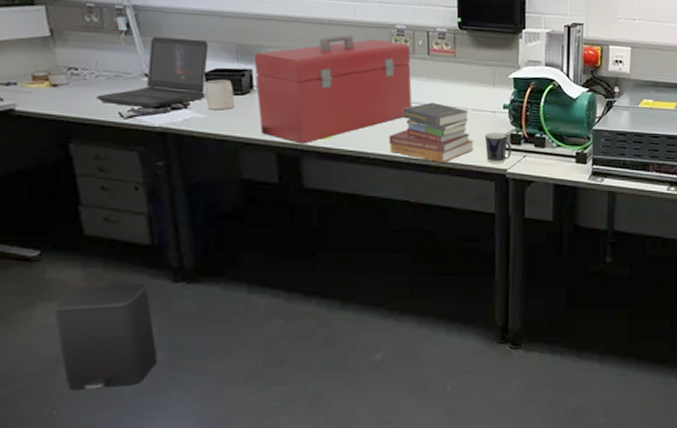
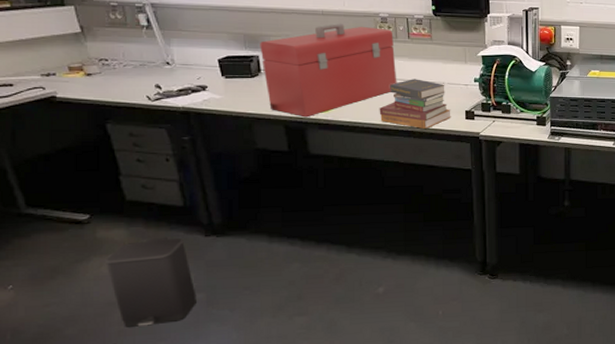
laptop computer: present [95,36,209,109] -> none [125,30,220,92]
mug: present [204,79,235,110] -> none [219,65,246,91]
mug: present [484,133,511,163] -> none [459,102,482,127]

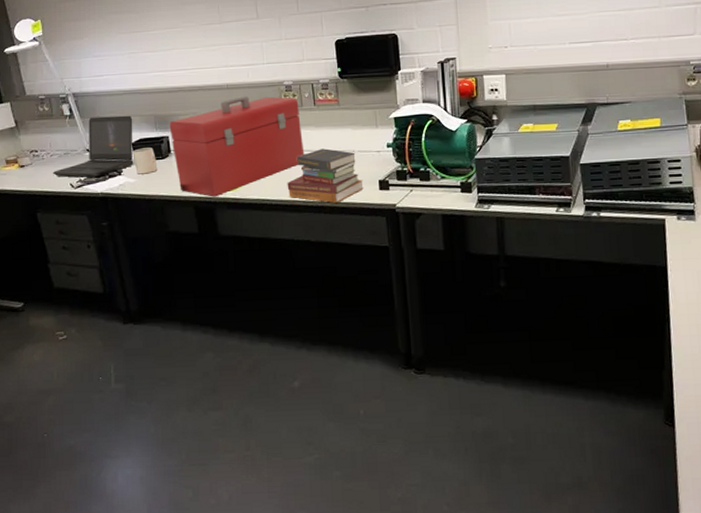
pedal bin: present [104,236,197,327] -> none [36,324,117,417]
laptop computer: none [125,30,220,92] -> present [52,115,134,178]
mug: none [219,65,246,91] -> present [132,147,158,174]

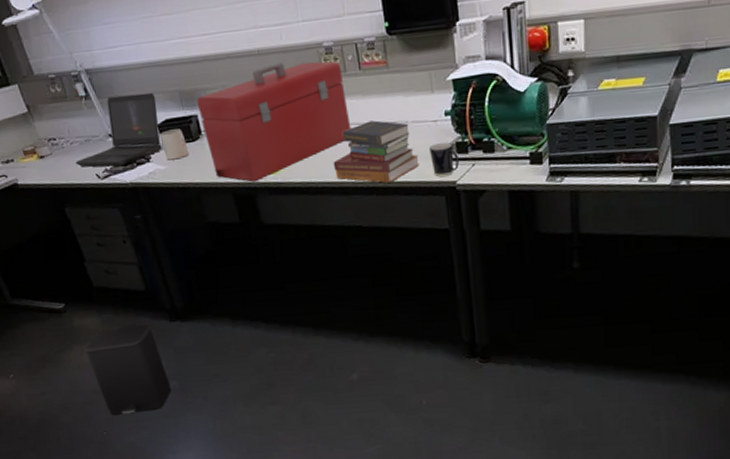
pedal bin: none [36,324,117,417] -> present [84,323,171,415]
mug: none [372,170,398,199] -> present [428,142,459,176]

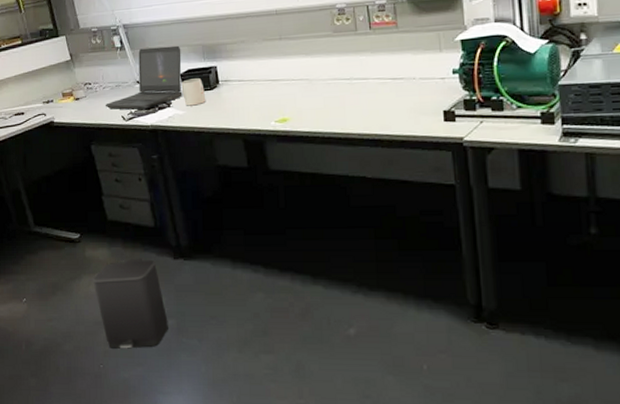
toolbox: present [196,61,351,182] -> none [217,20,360,130]
books: present [333,120,420,183] -> none [340,76,426,136]
mug: present [428,142,459,176] -> none [435,99,466,132]

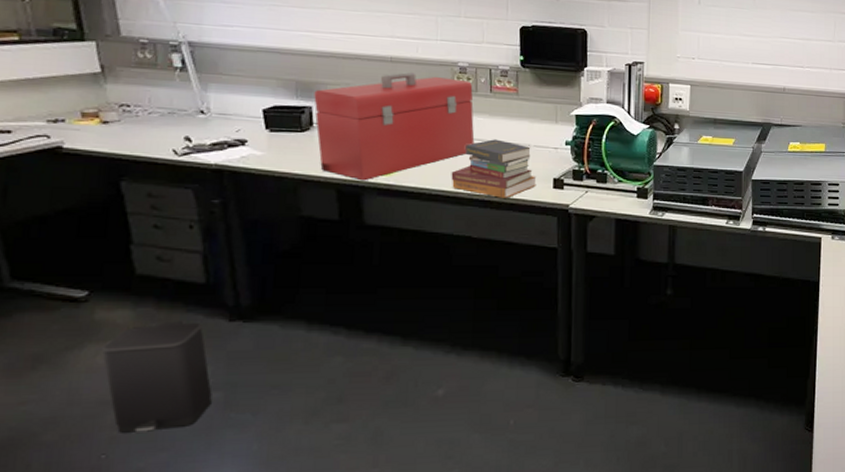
laptop computer: present [105,45,183,110] -> none [148,73,268,146]
mug: present [181,78,206,106] -> none [262,116,294,147]
toolbox: none [217,20,360,130] -> present [314,71,475,181]
books: none [340,76,426,136] -> present [451,139,537,198]

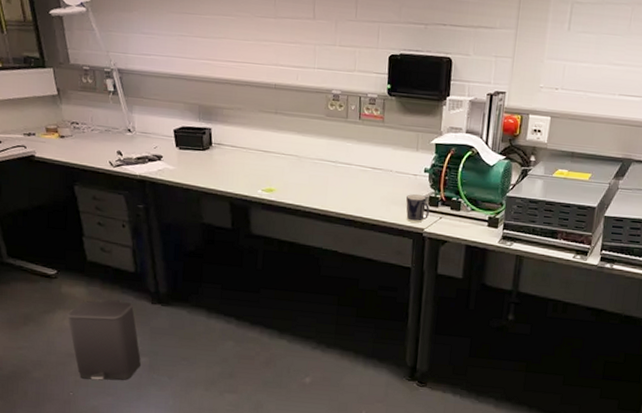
toolbox: present [314,71,475,181] -> none [213,98,344,196]
books: present [451,139,537,198] -> none [322,164,396,219]
mug: none [546,169,573,198] -> present [405,194,429,223]

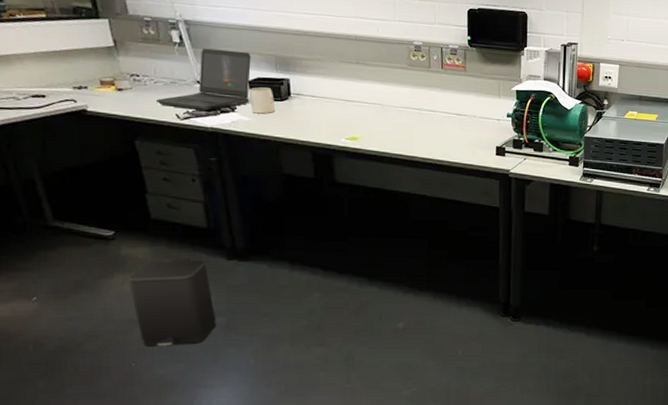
laptop computer: none [92,96,177,160] -> present [155,48,252,112]
mug: none [174,136,198,163] -> present [248,87,275,114]
mug: present [405,194,429,223] -> none [490,138,514,164]

